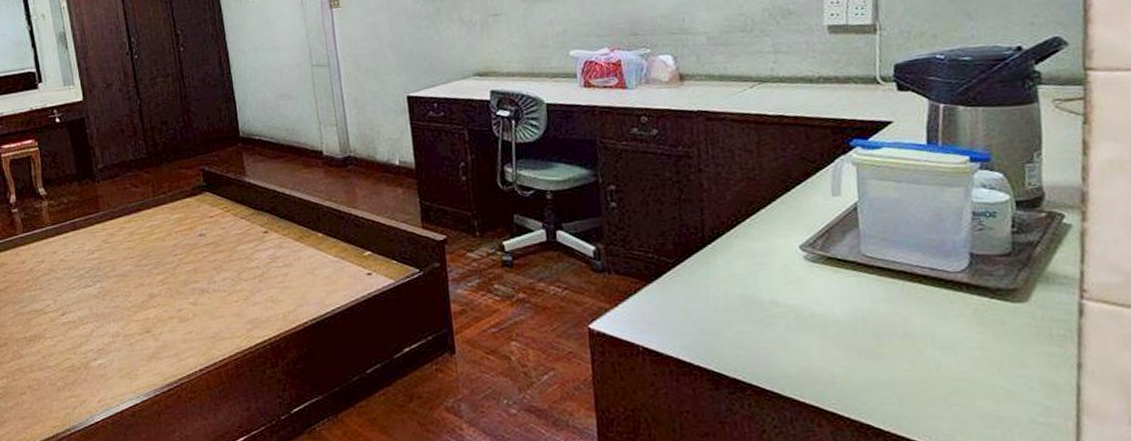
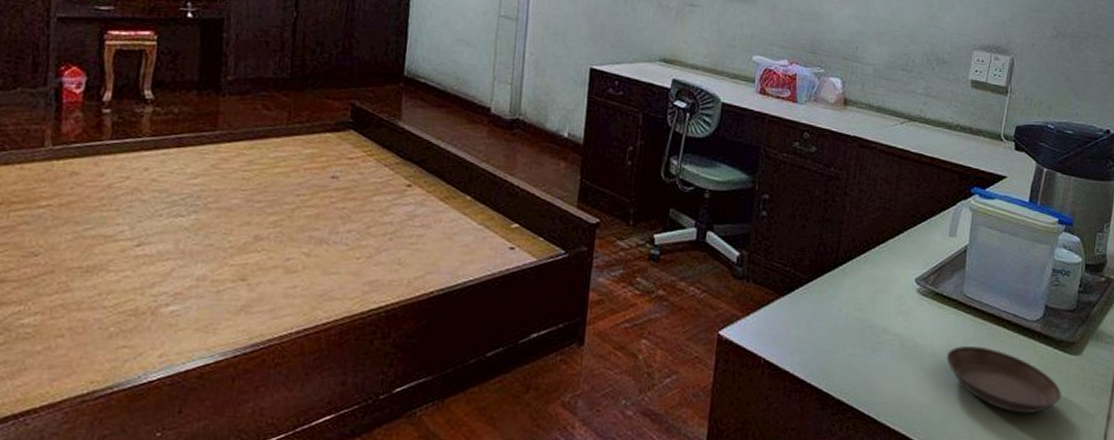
saucer: none [853,307,1010,372] -> present [946,345,1061,414]

